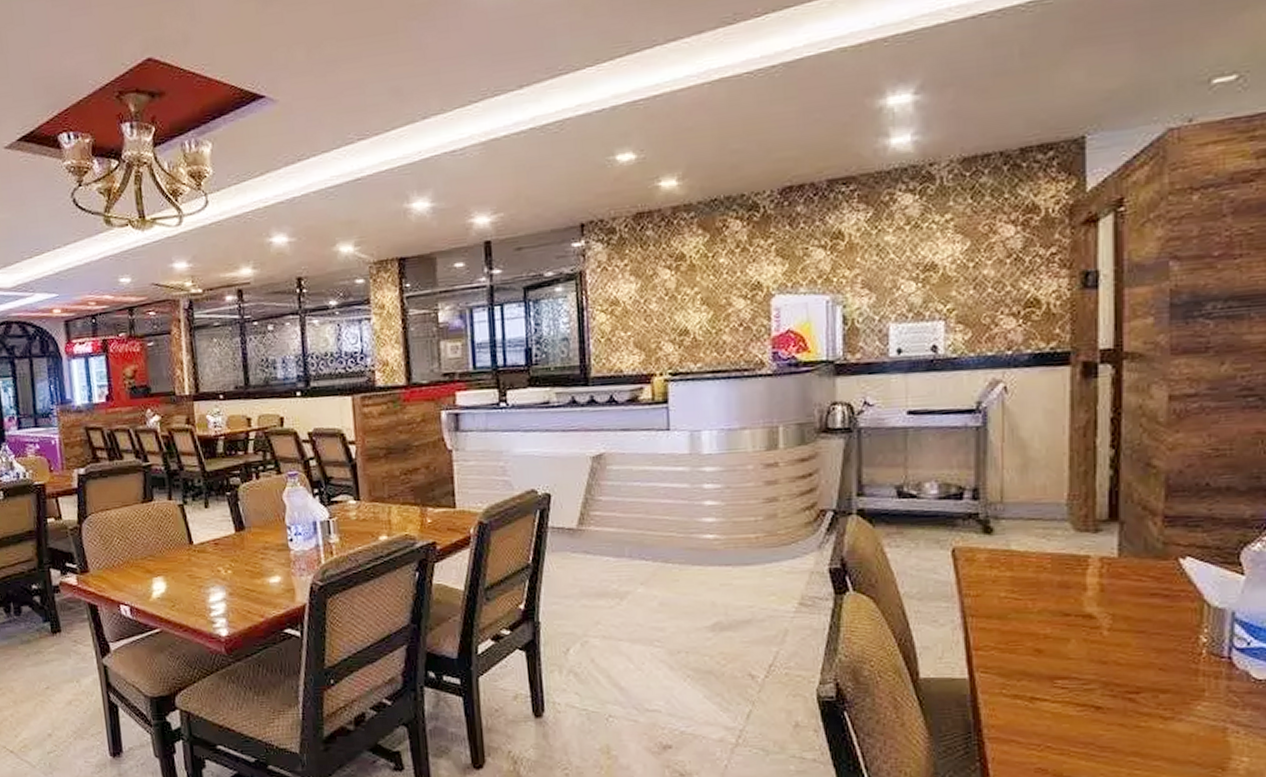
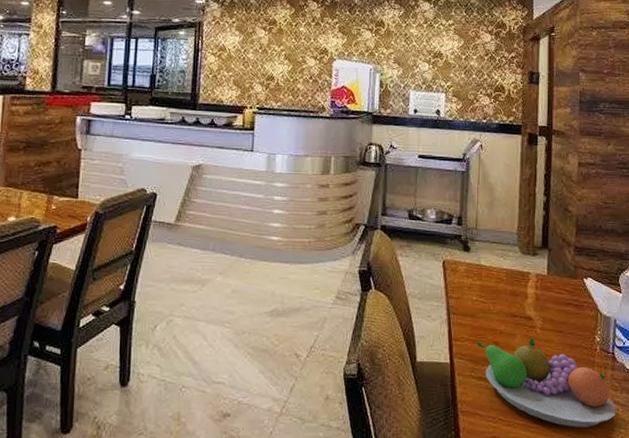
fruit bowl: none [1009,641,1235,755] -> present [477,337,616,427]

